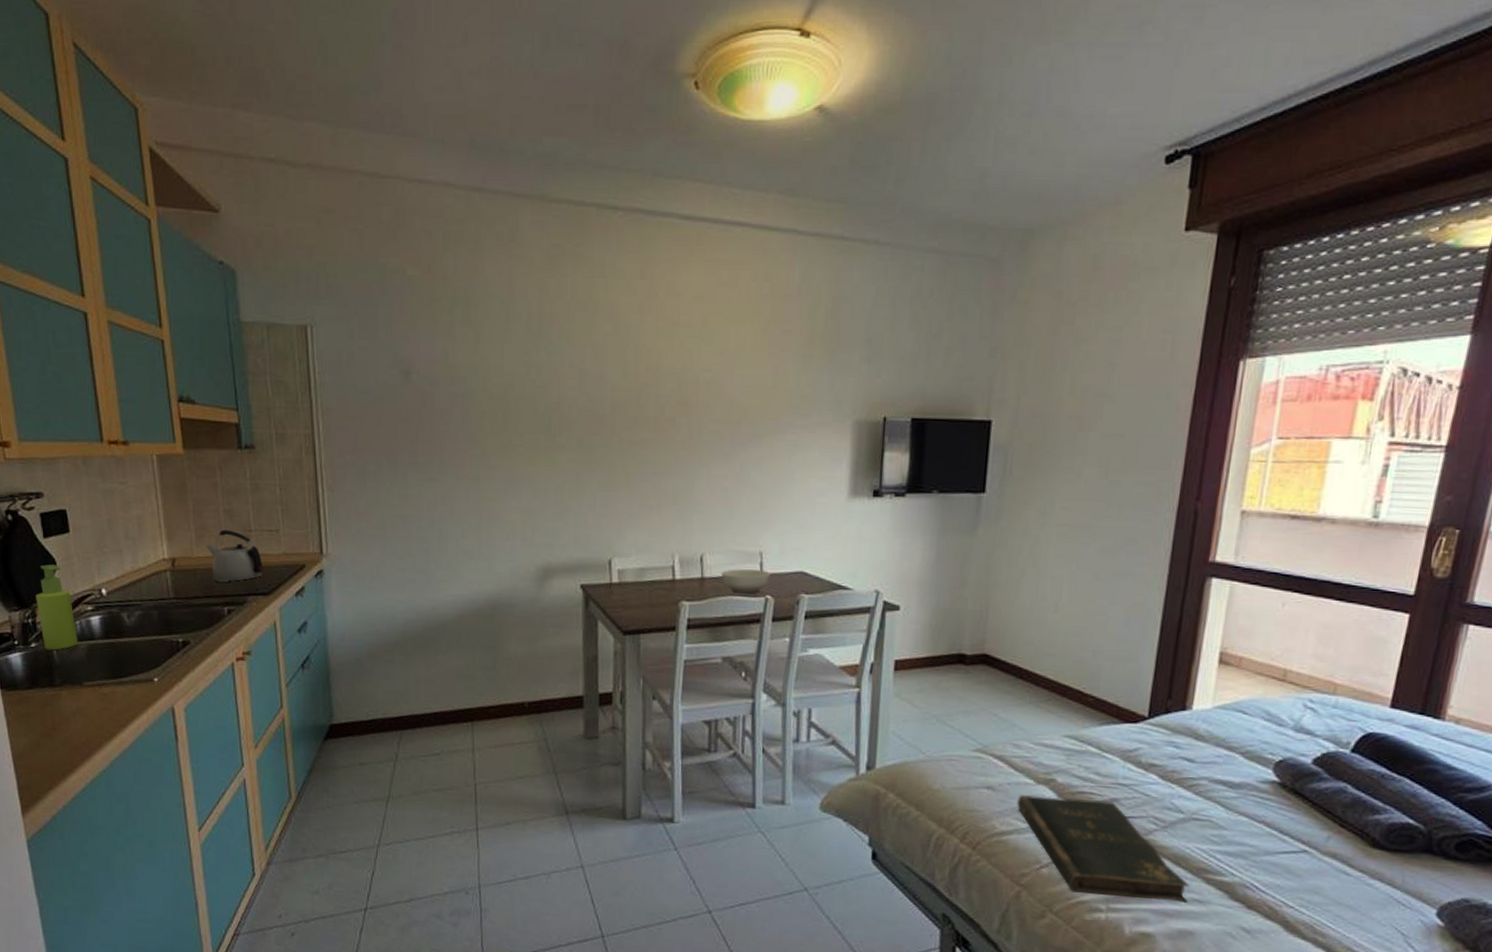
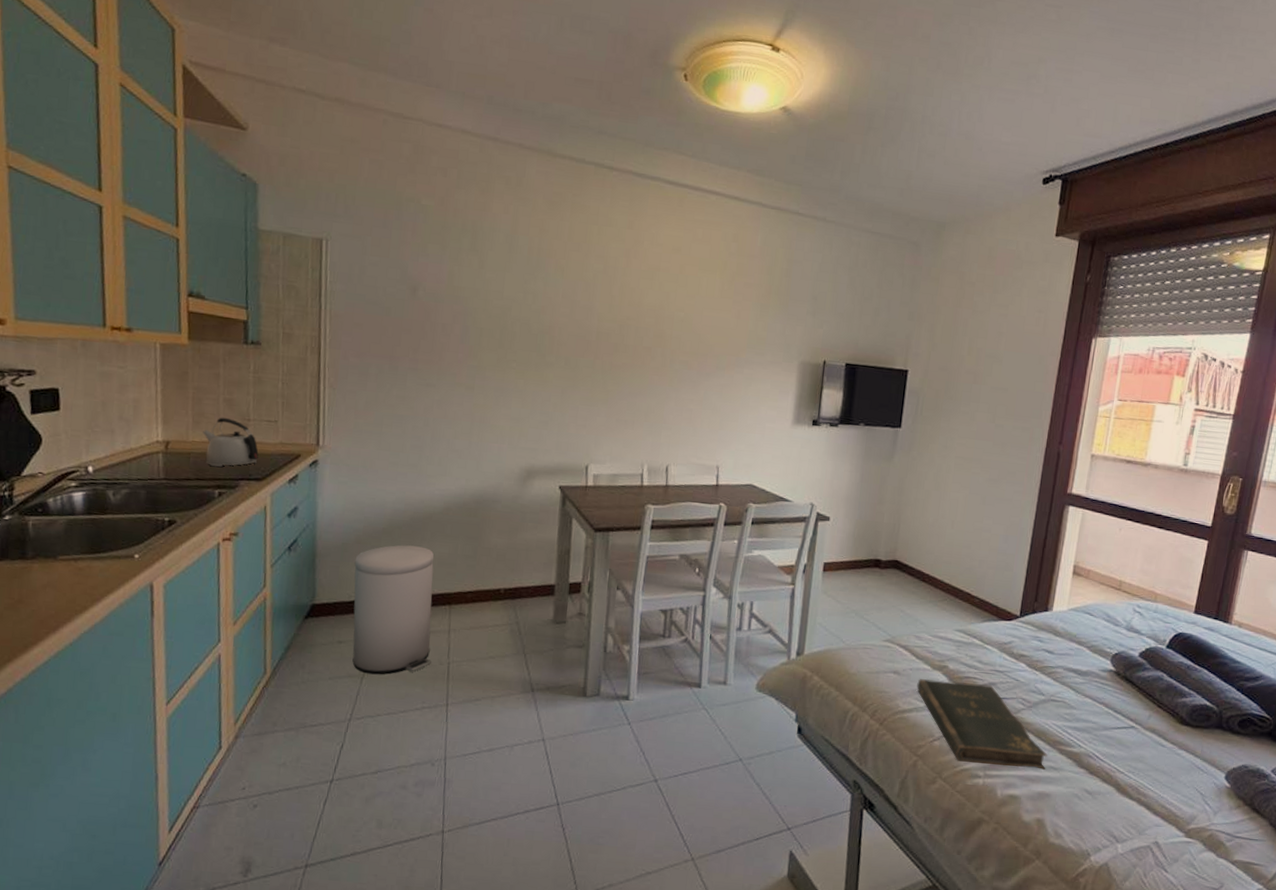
soap dispenser: present [36,564,78,651] -> none [15,439,57,524]
pedal bin: none [369,658,457,798] -> present [352,545,434,675]
bowl: present [720,569,771,594] -> none [682,479,725,501]

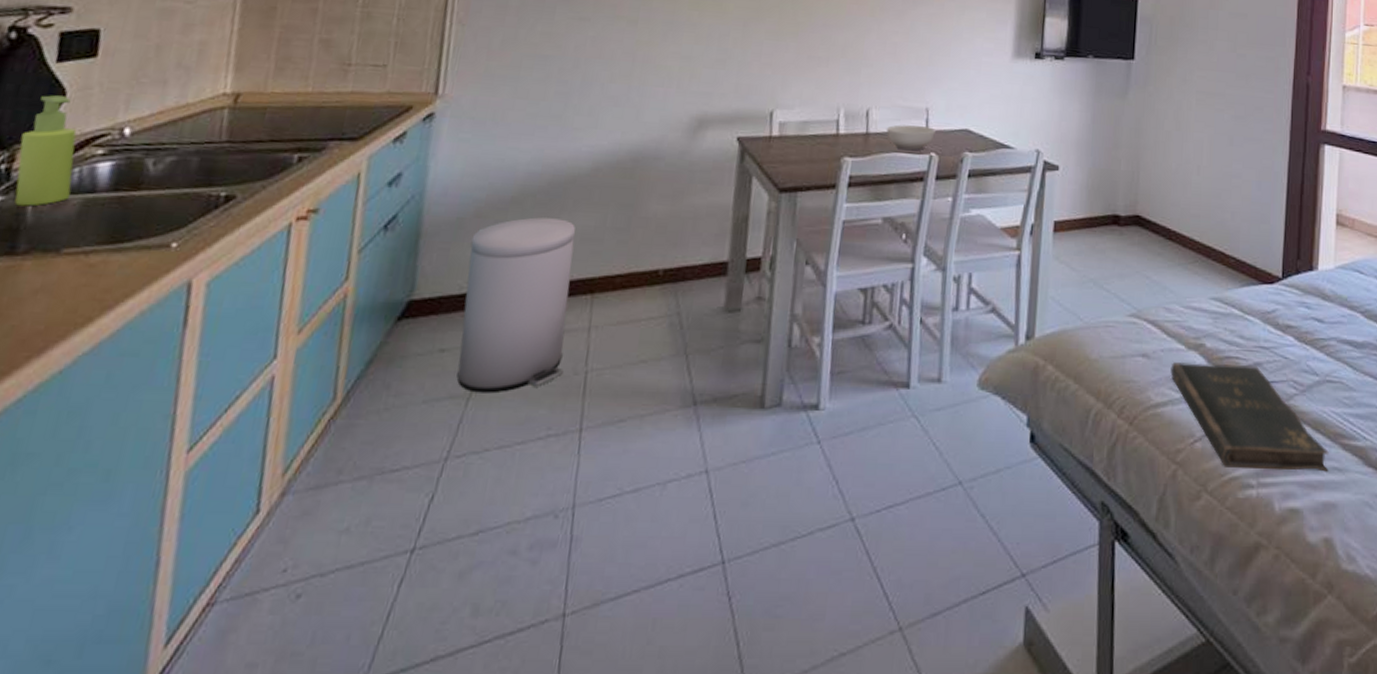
soap dispenser: none [15,439,57,524] -> present [14,95,77,207]
kettle: present [203,417,259,468] -> none [285,61,358,125]
bowl: none [682,479,725,501] -> present [886,125,937,151]

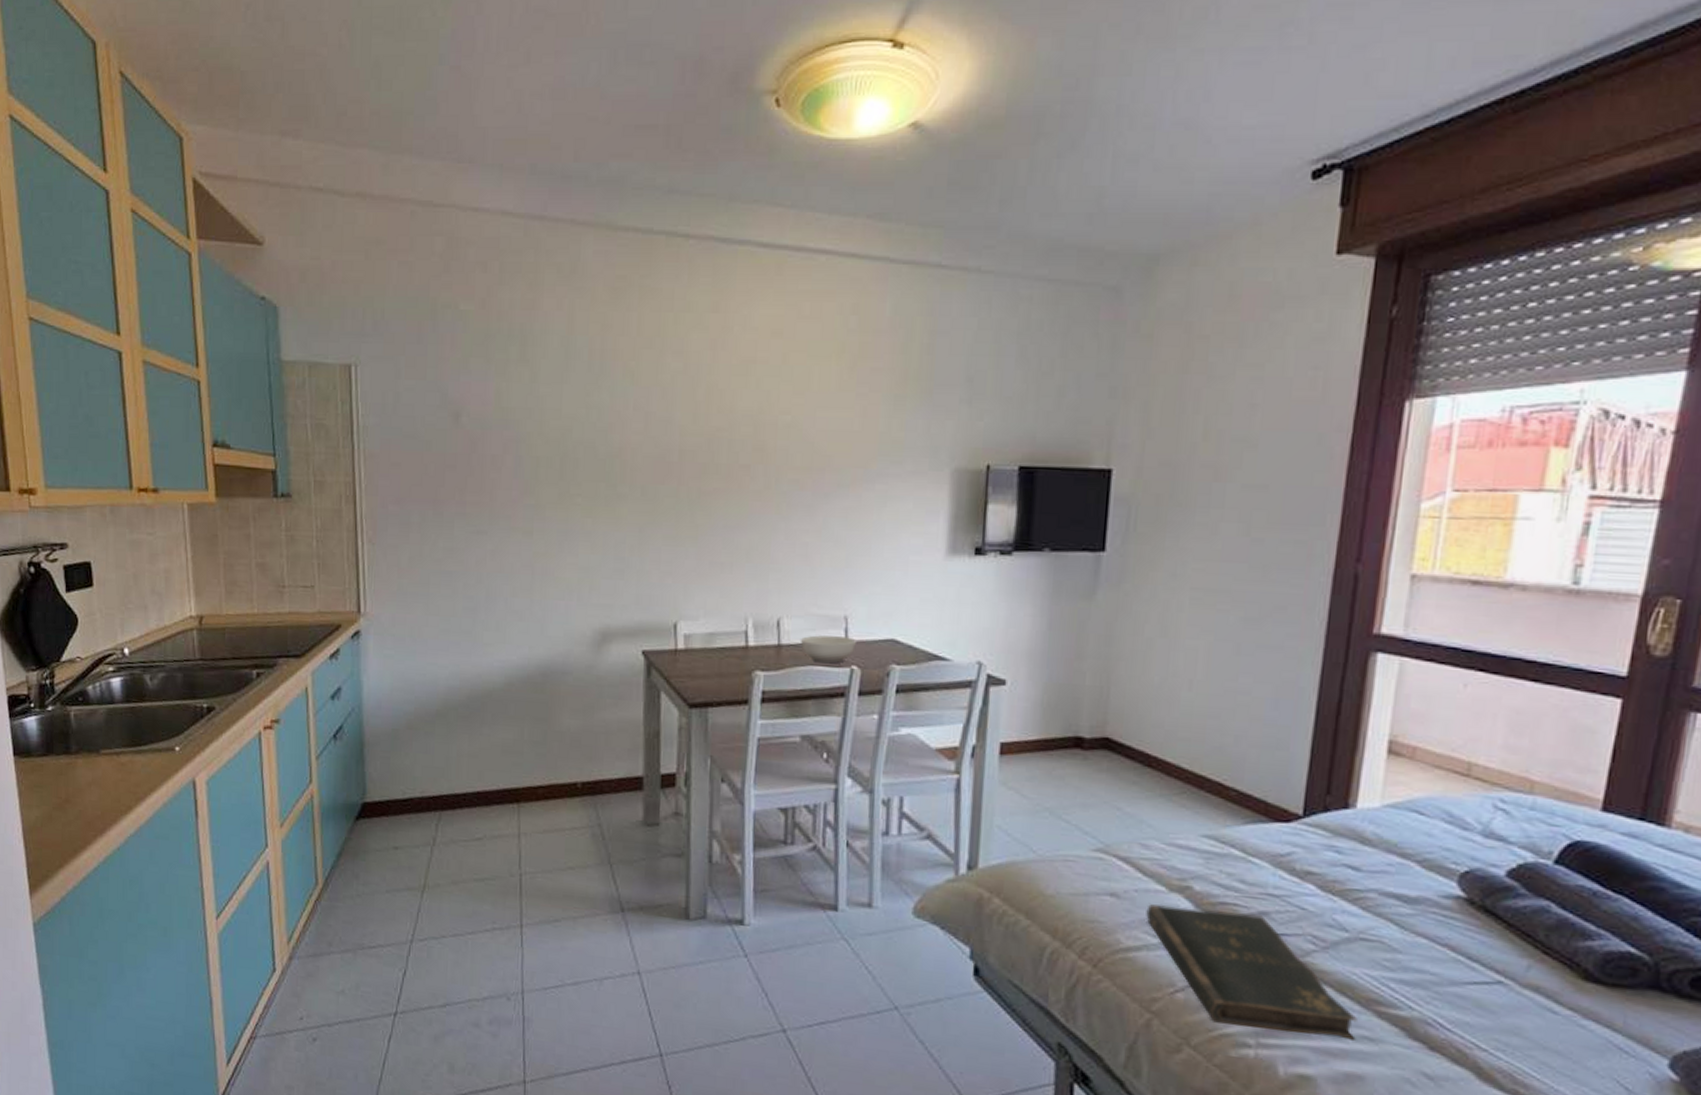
soap dispenser: present [14,95,77,207] -> none [55,621,97,715]
pedal bin: present [456,217,576,393] -> none [407,730,500,888]

